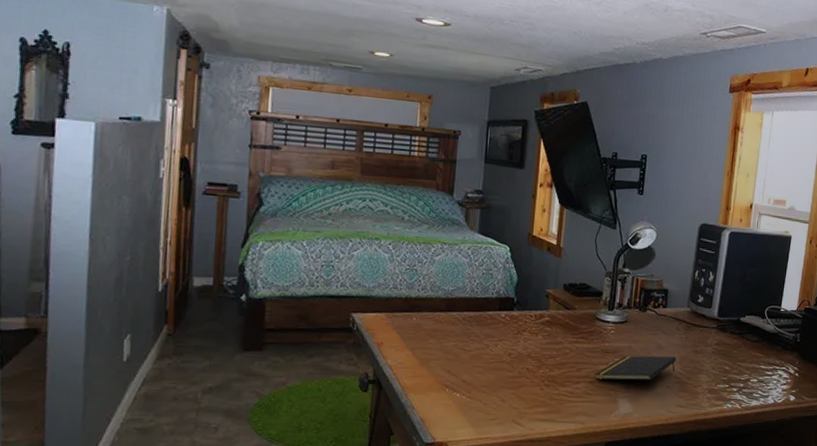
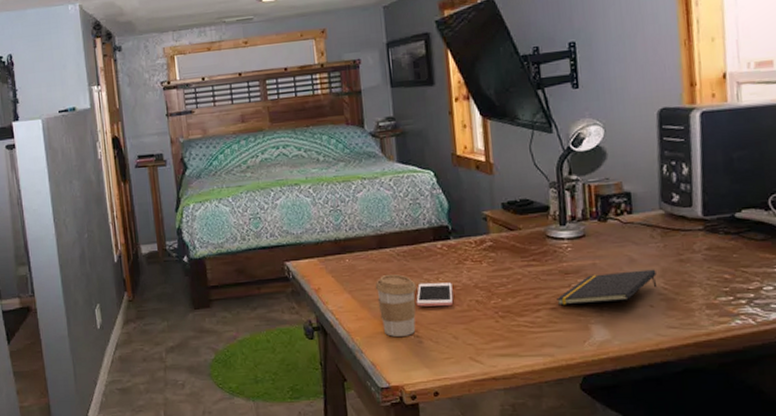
coffee cup: none [436,337,476,396] -> present [375,274,417,337]
cell phone: none [473,347,509,372] -> present [416,282,453,307]

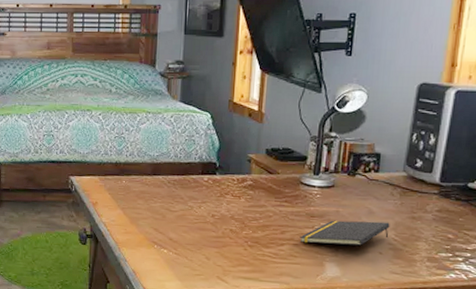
coffee cup: present [375,274,417,337] -> none [145,198,181,252]
cell phone: present [416,282,453,307] -> none [178,209,212,232]

